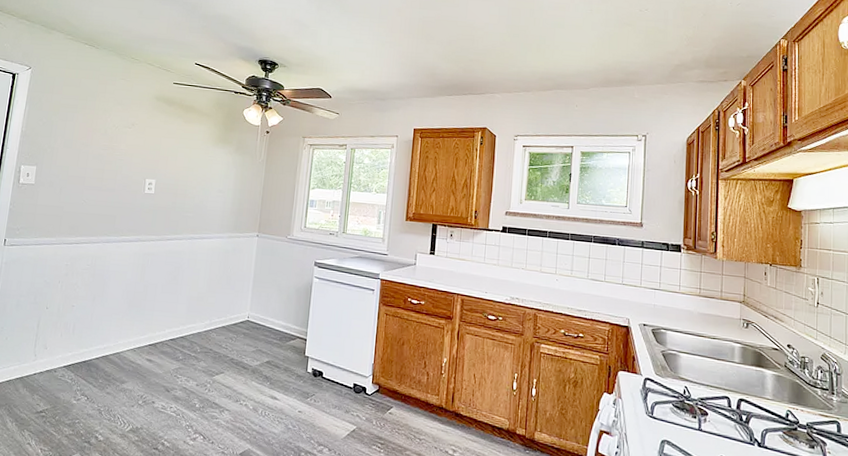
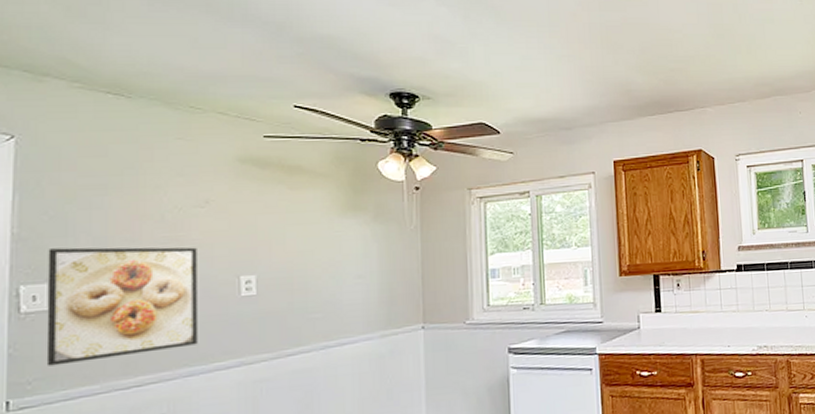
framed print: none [28,144,123,222] -> present [46,247,197,366]

